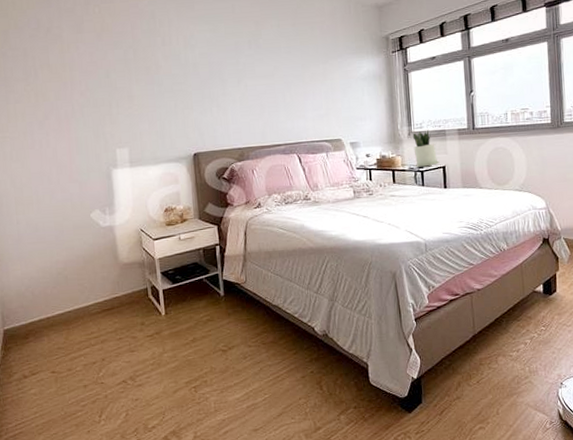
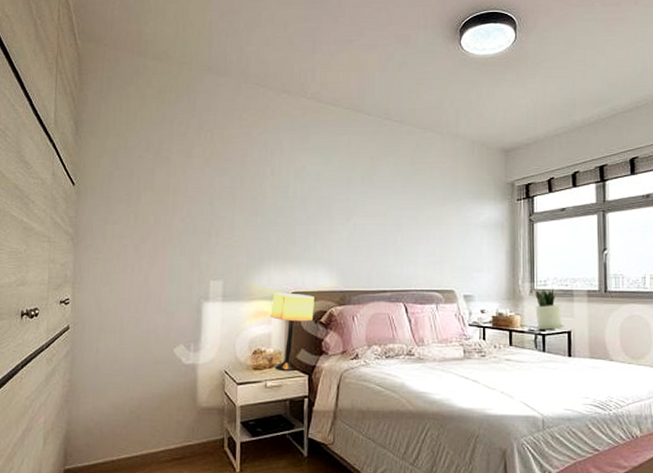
table lamp: none [176,153,217,225] -> present [270,292,315,372]

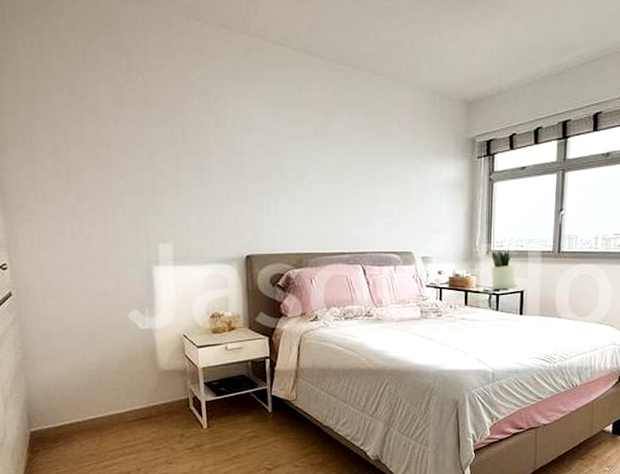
table lamp: present [270,292,315,372] -> none [226,255,271,334]

